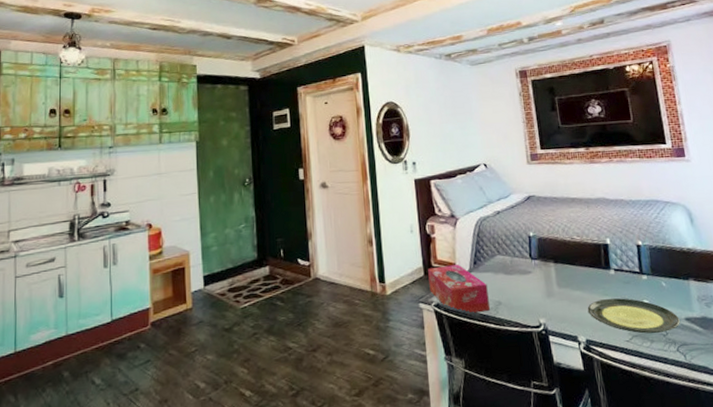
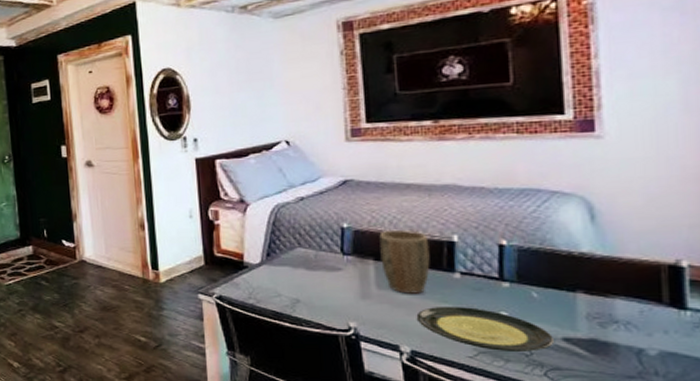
tissue box: present [428,264,490,313] -> none [209,255,284,309]
plant pot: none [556,236,593,290] -> present [379,229,430,294]

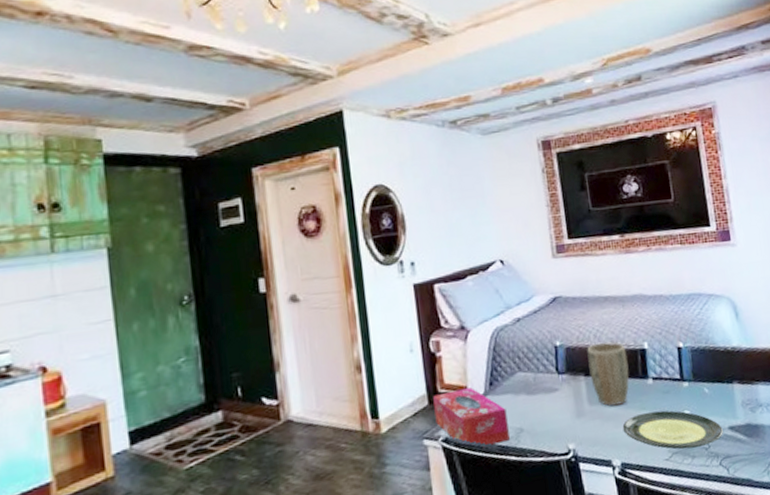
tissue box: none [209,255,284,309] -> present [433,387,510,445]

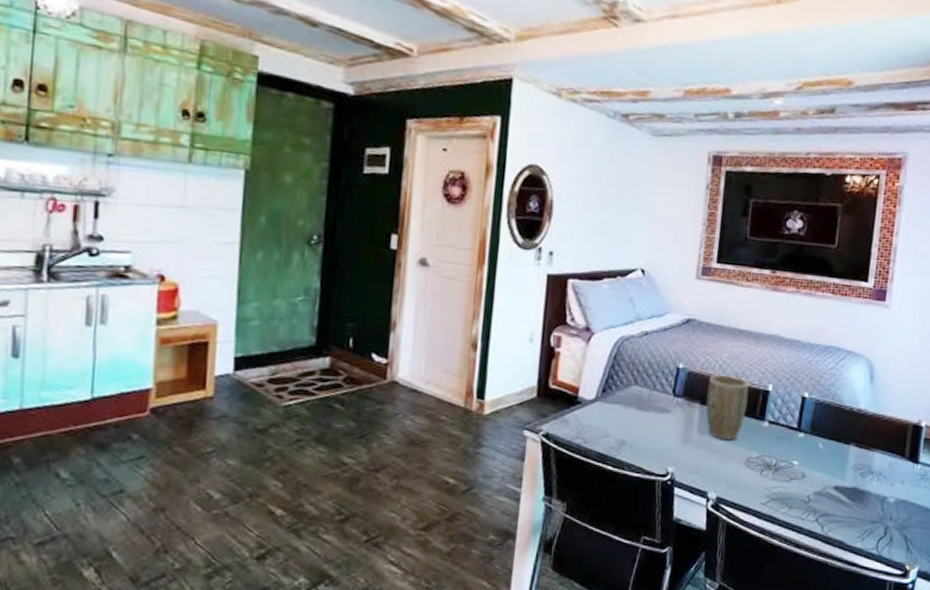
tissue box: present [433,387,510,445] -> none [540,388,614,451]
plate: present [622,410,723,449] -> none [726,453,828,499]

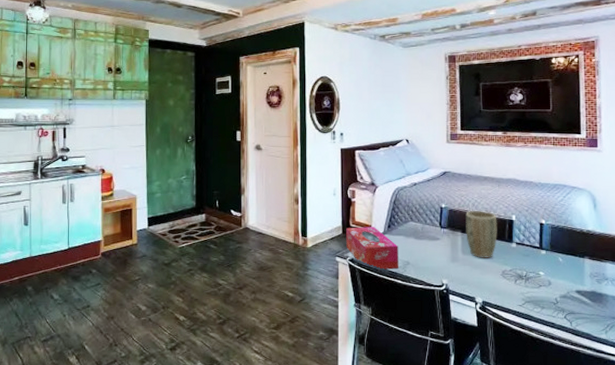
tissue box: none [540,388,614,451] -> present [346,227,398,270]

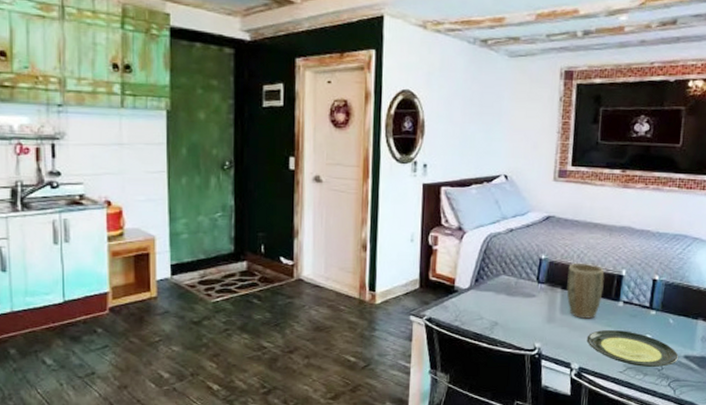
tissue box: present [346,227,398,270] -> none [423,280,486,331]
plate: none [487,267,571,301] -> present [586,329,678,367]

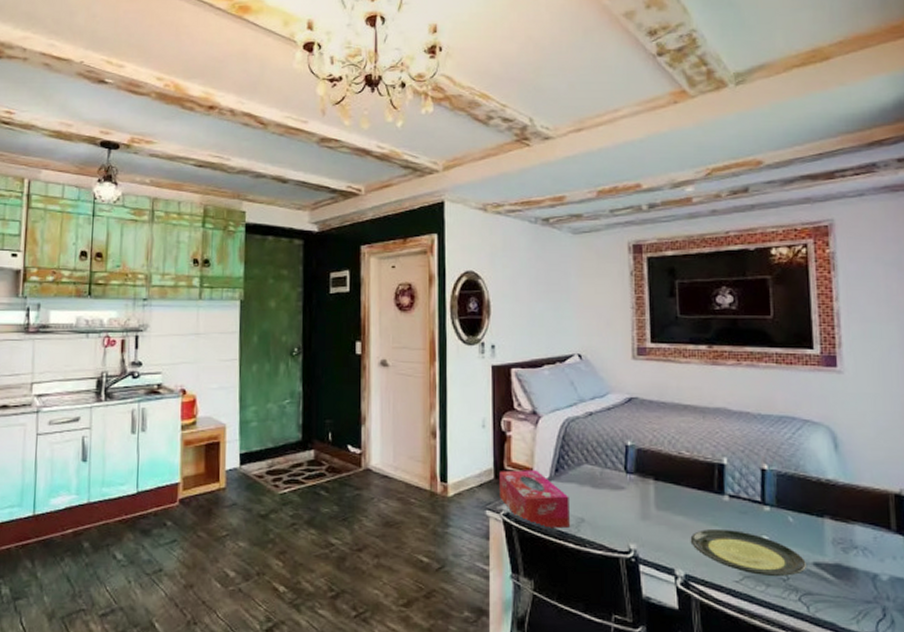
tissue box: none [423,280,486,331] -> present [499,470,570,529]
plant pot: present [566,262,605,319] -> none [659,449,703,516]

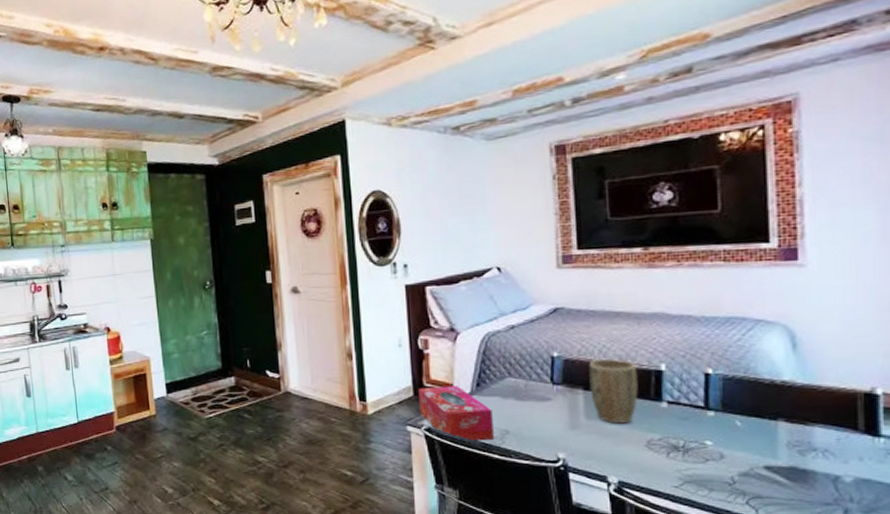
plant pot: none [659,449,703,516] -> present [589,358,638,424]
plate: present [690,528,806,576] -> none [624,435,756,480]

